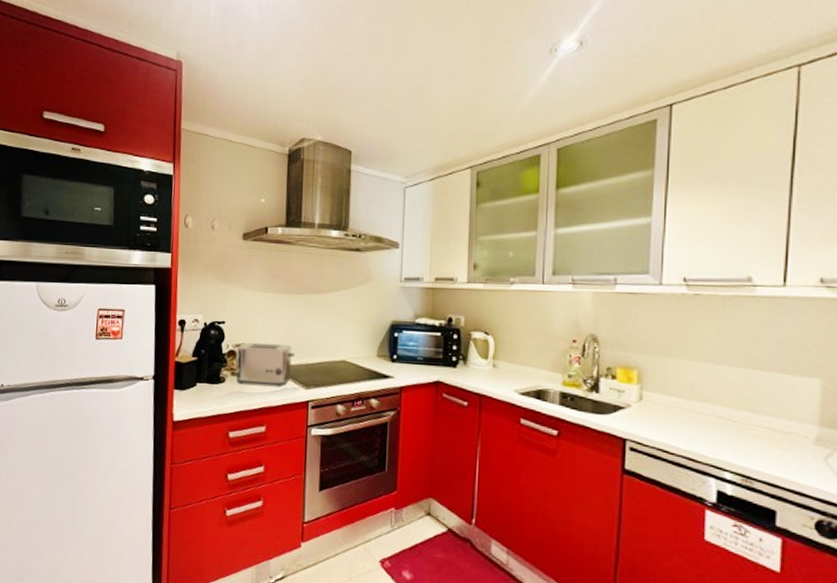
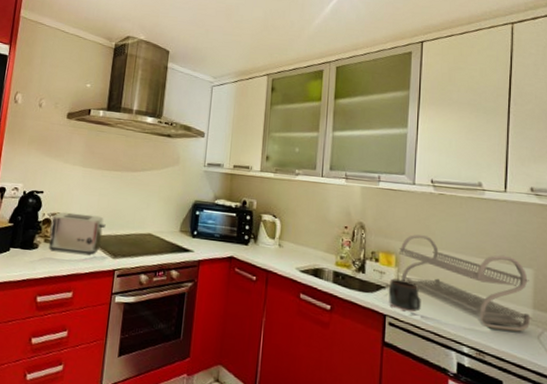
mug: none [628,397,671,435] -> present [388,278,421,313]
dish rack: none [642,345,818,454] -> present [399,234,532,332]

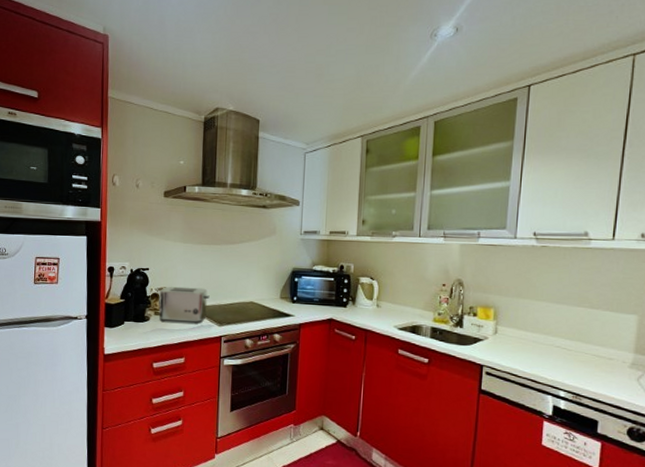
mug: present [388,278,421,313] -> none [485,331,519,362]
dish rack: present [399,234,532,332] -> none [498,288,633,375]

